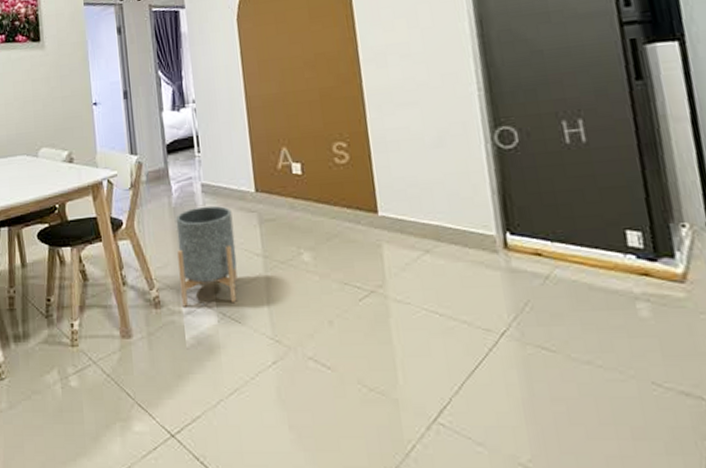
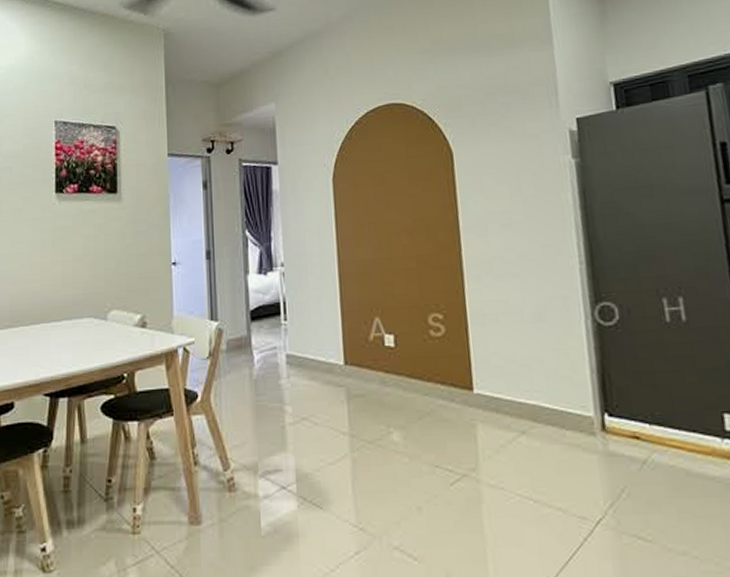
planter: present [176,205,238,307] -> none [256,378,322,490]

